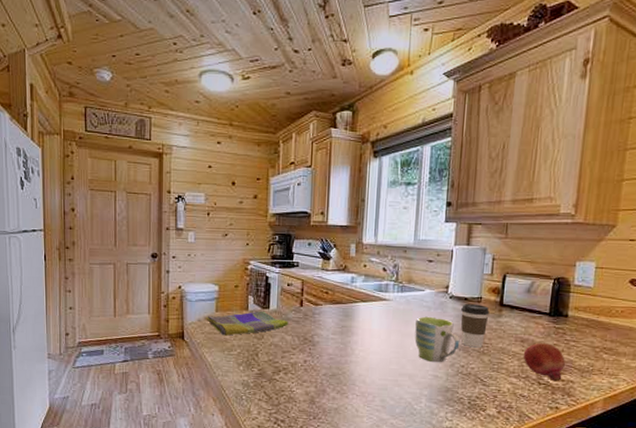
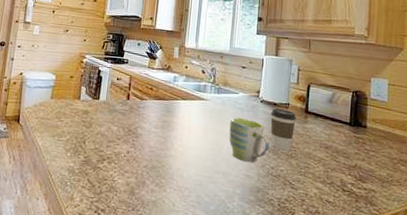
dish towel: present [205,311,289,336] -> none [40,101,116,122]
fruit: present [523,342,565,382] -> none [327,150,366,190]

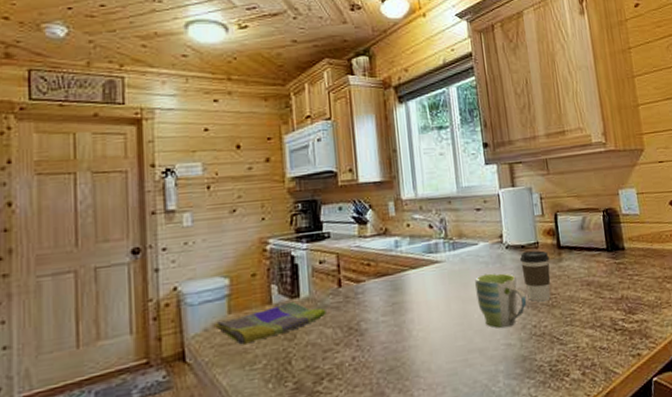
dish towel: none [40,101,116,122] -> present [213,301,326,345]

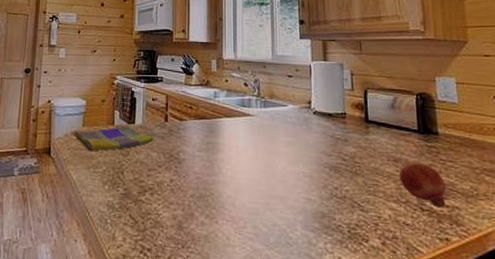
mug: present [475,273,527,329] -> none [282,132,330,184]
coffee cup: present [520,250,551,302] -> none [327,120,356,168]
fruit: none [592,281,636,324] -> present [398,162,446,208]

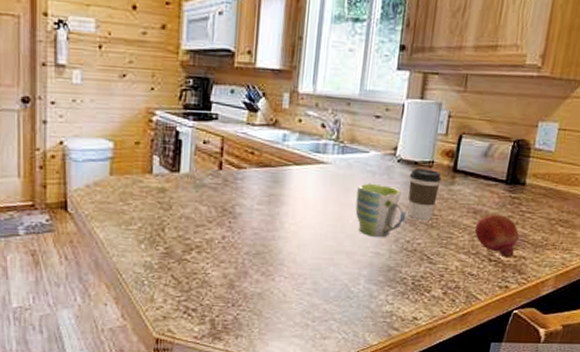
dish towel: present [71,126,154,152] -> none [95,174,204,206]
mug: none [282,132,330,184] -> present [355,183,407,238]
coffee cup: none [327,120,356,168] -> present [408,169,442,220]

